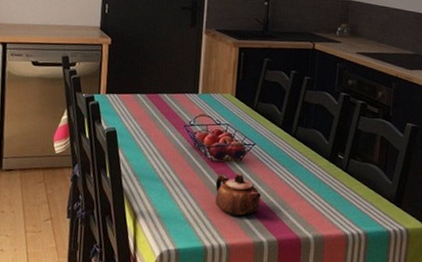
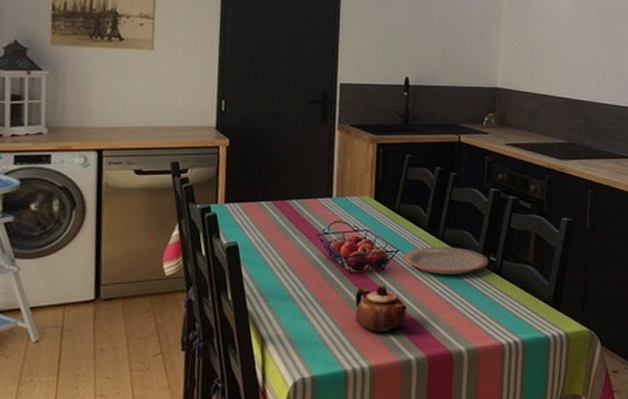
plate: none [259,142,337,169] -> present [403,246,489,275]

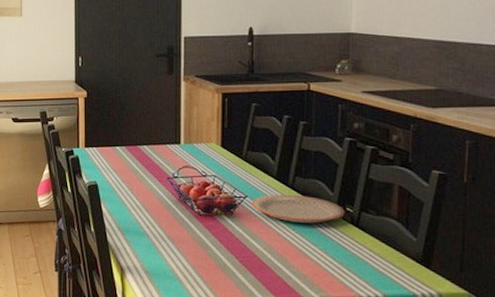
teapot: present [355,284,408,334] -> none [205,227,258,274]

